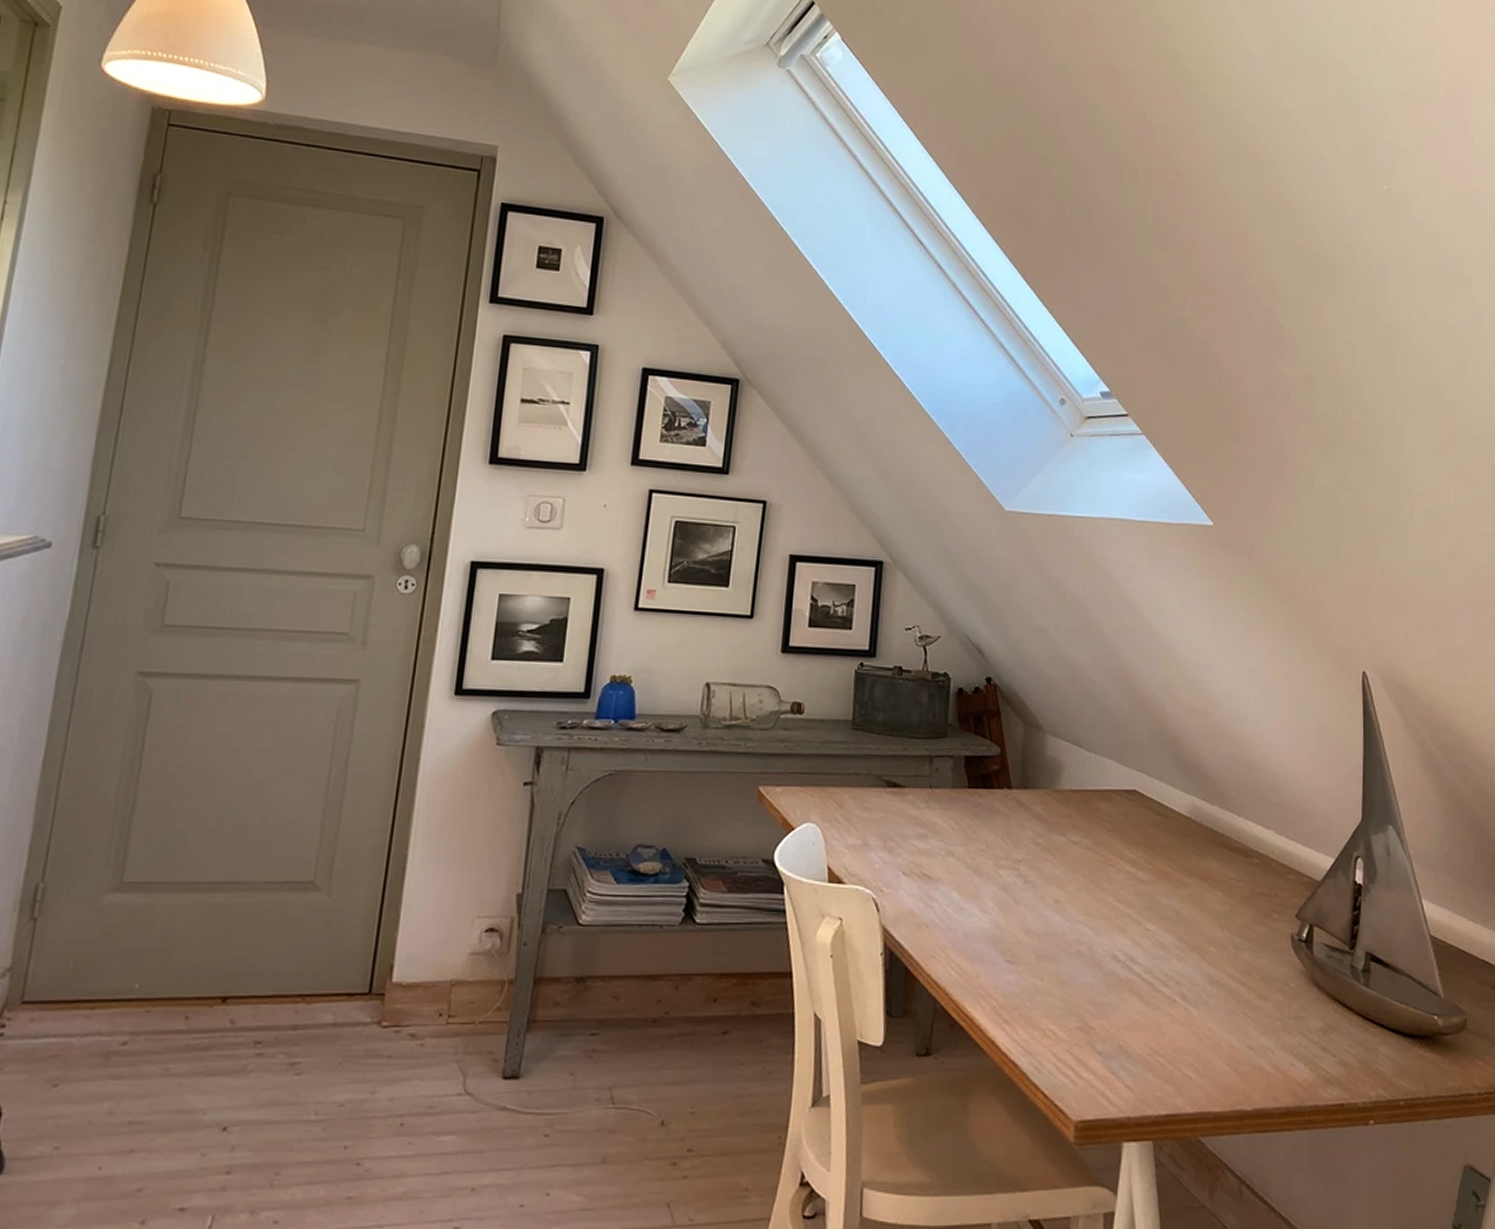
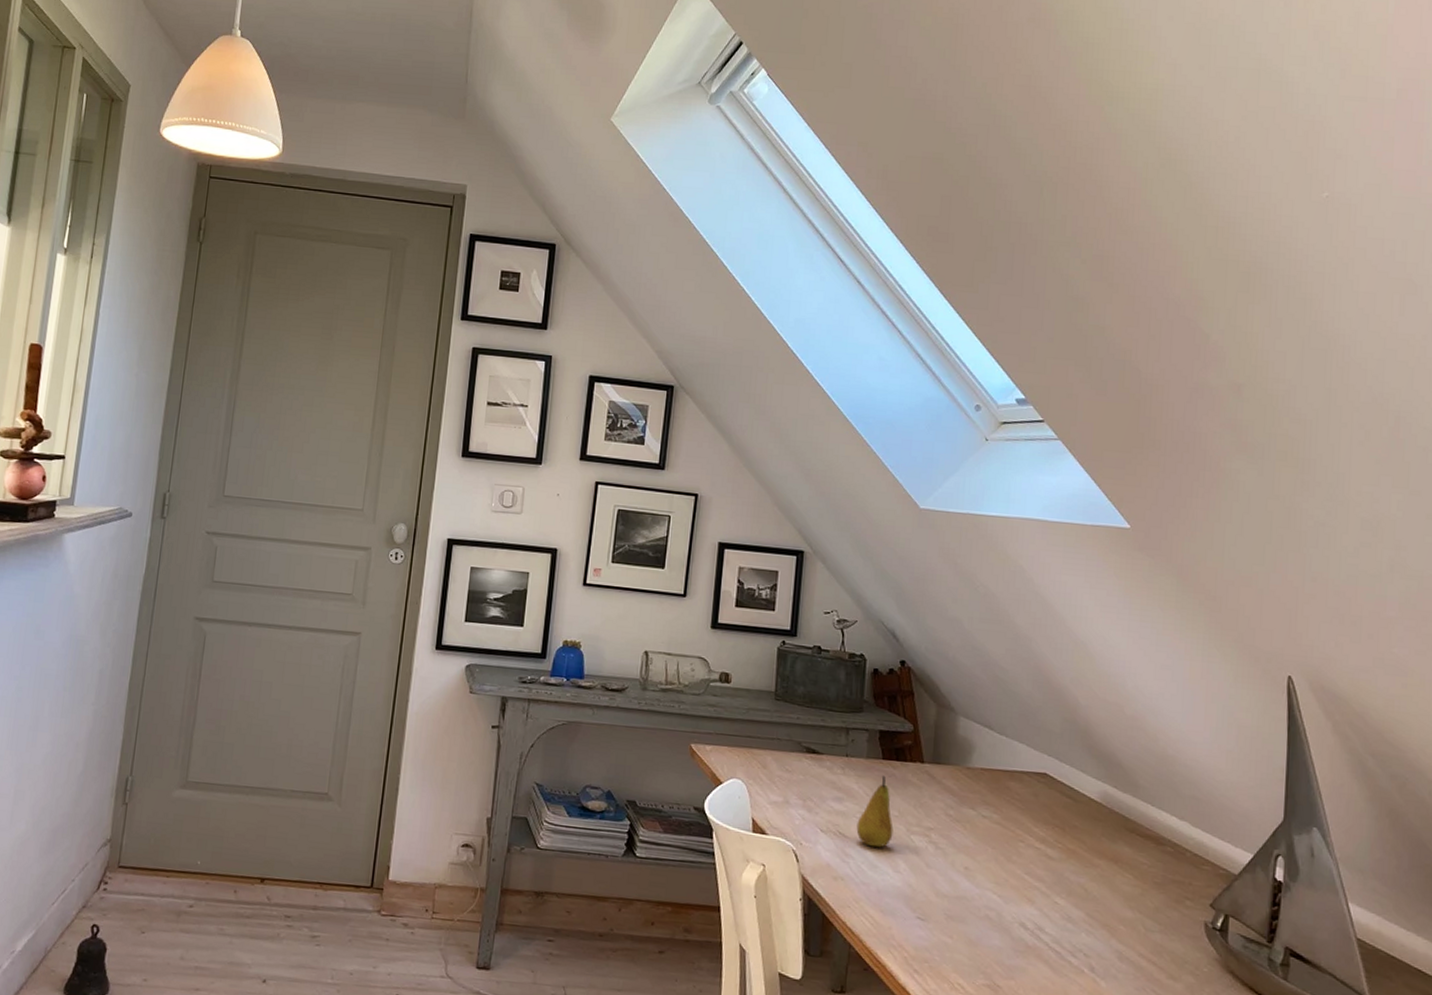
fruit: none [941,806,981,887] -> present [856,775,894,848]

